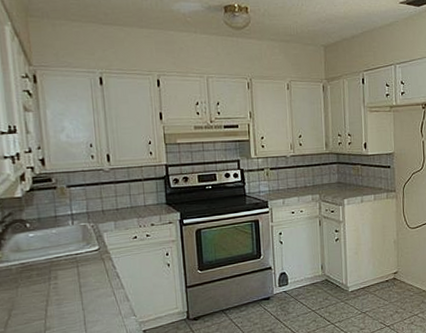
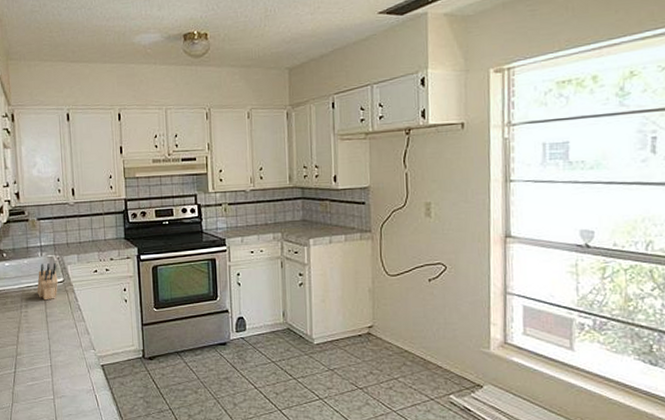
knife block: none [68,230,93,271] -> present [37,262,58,301]

